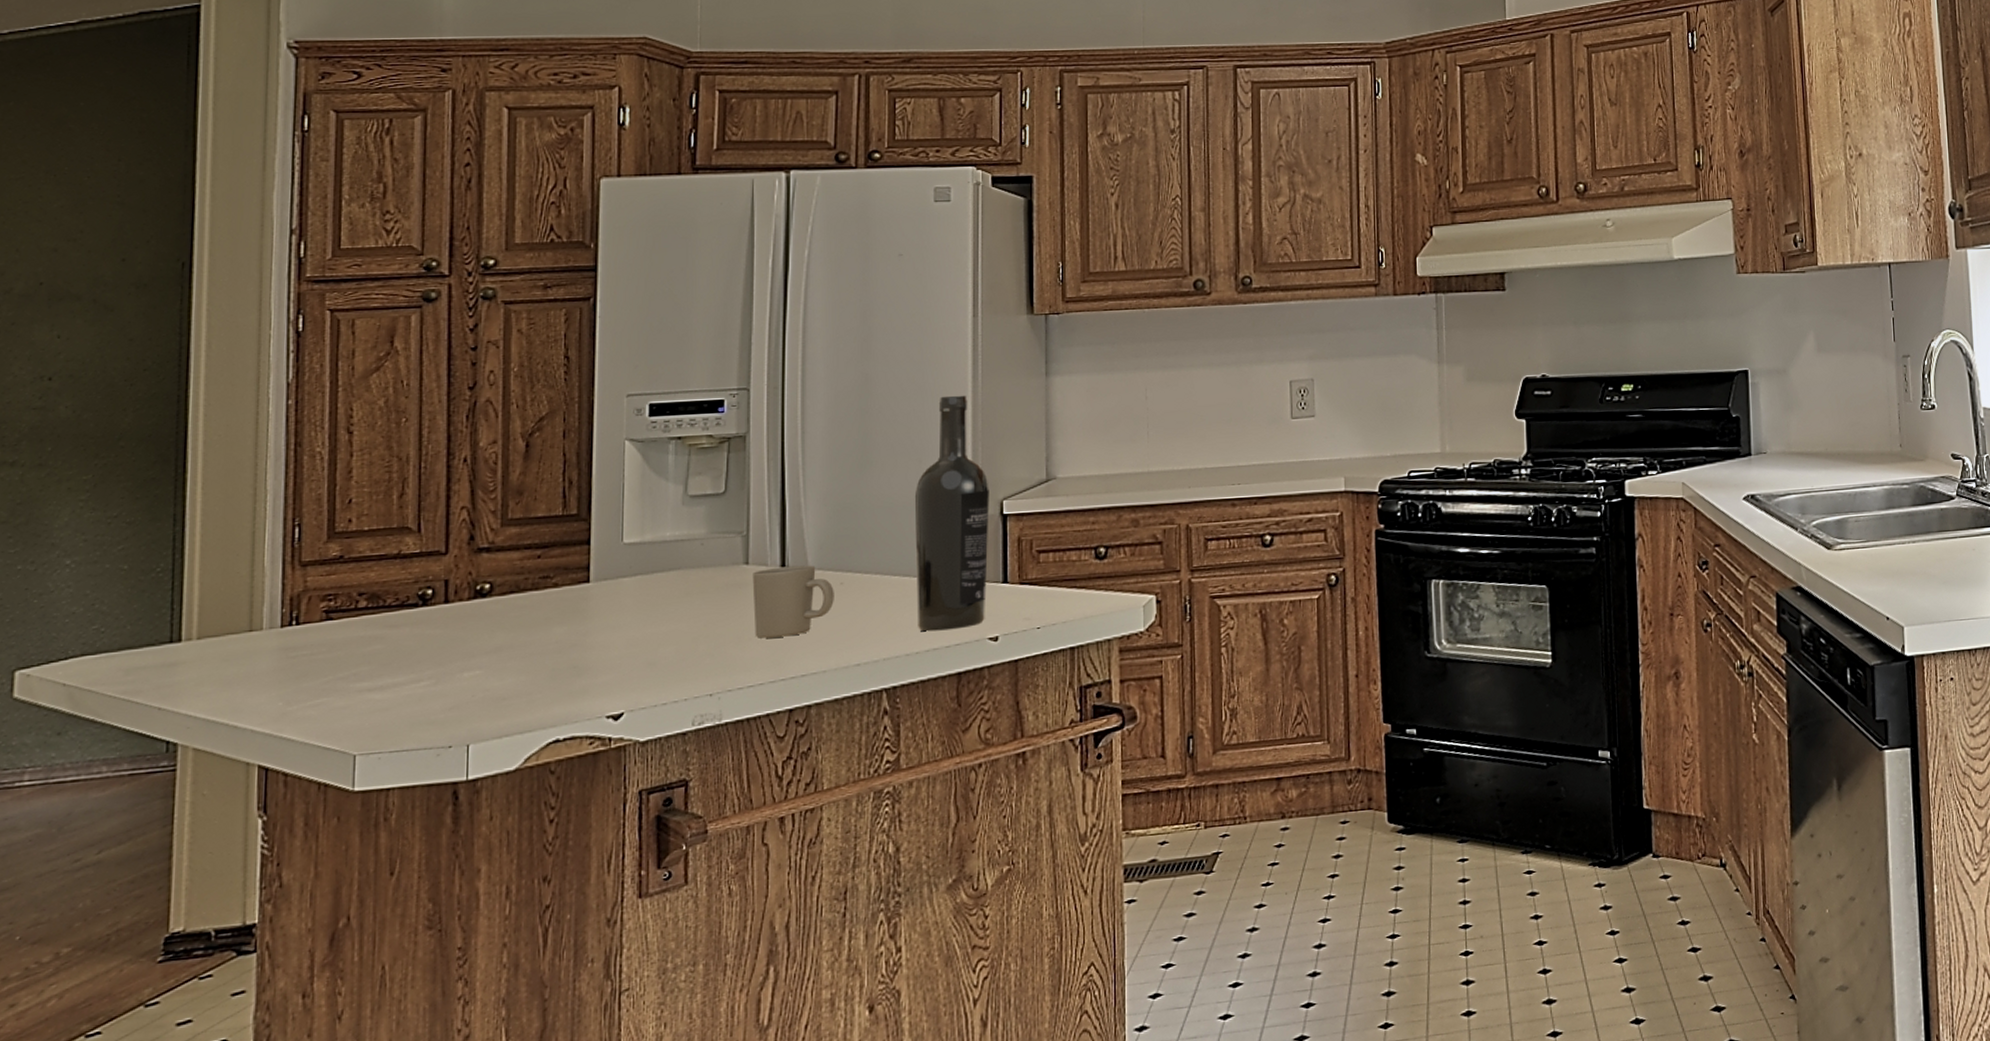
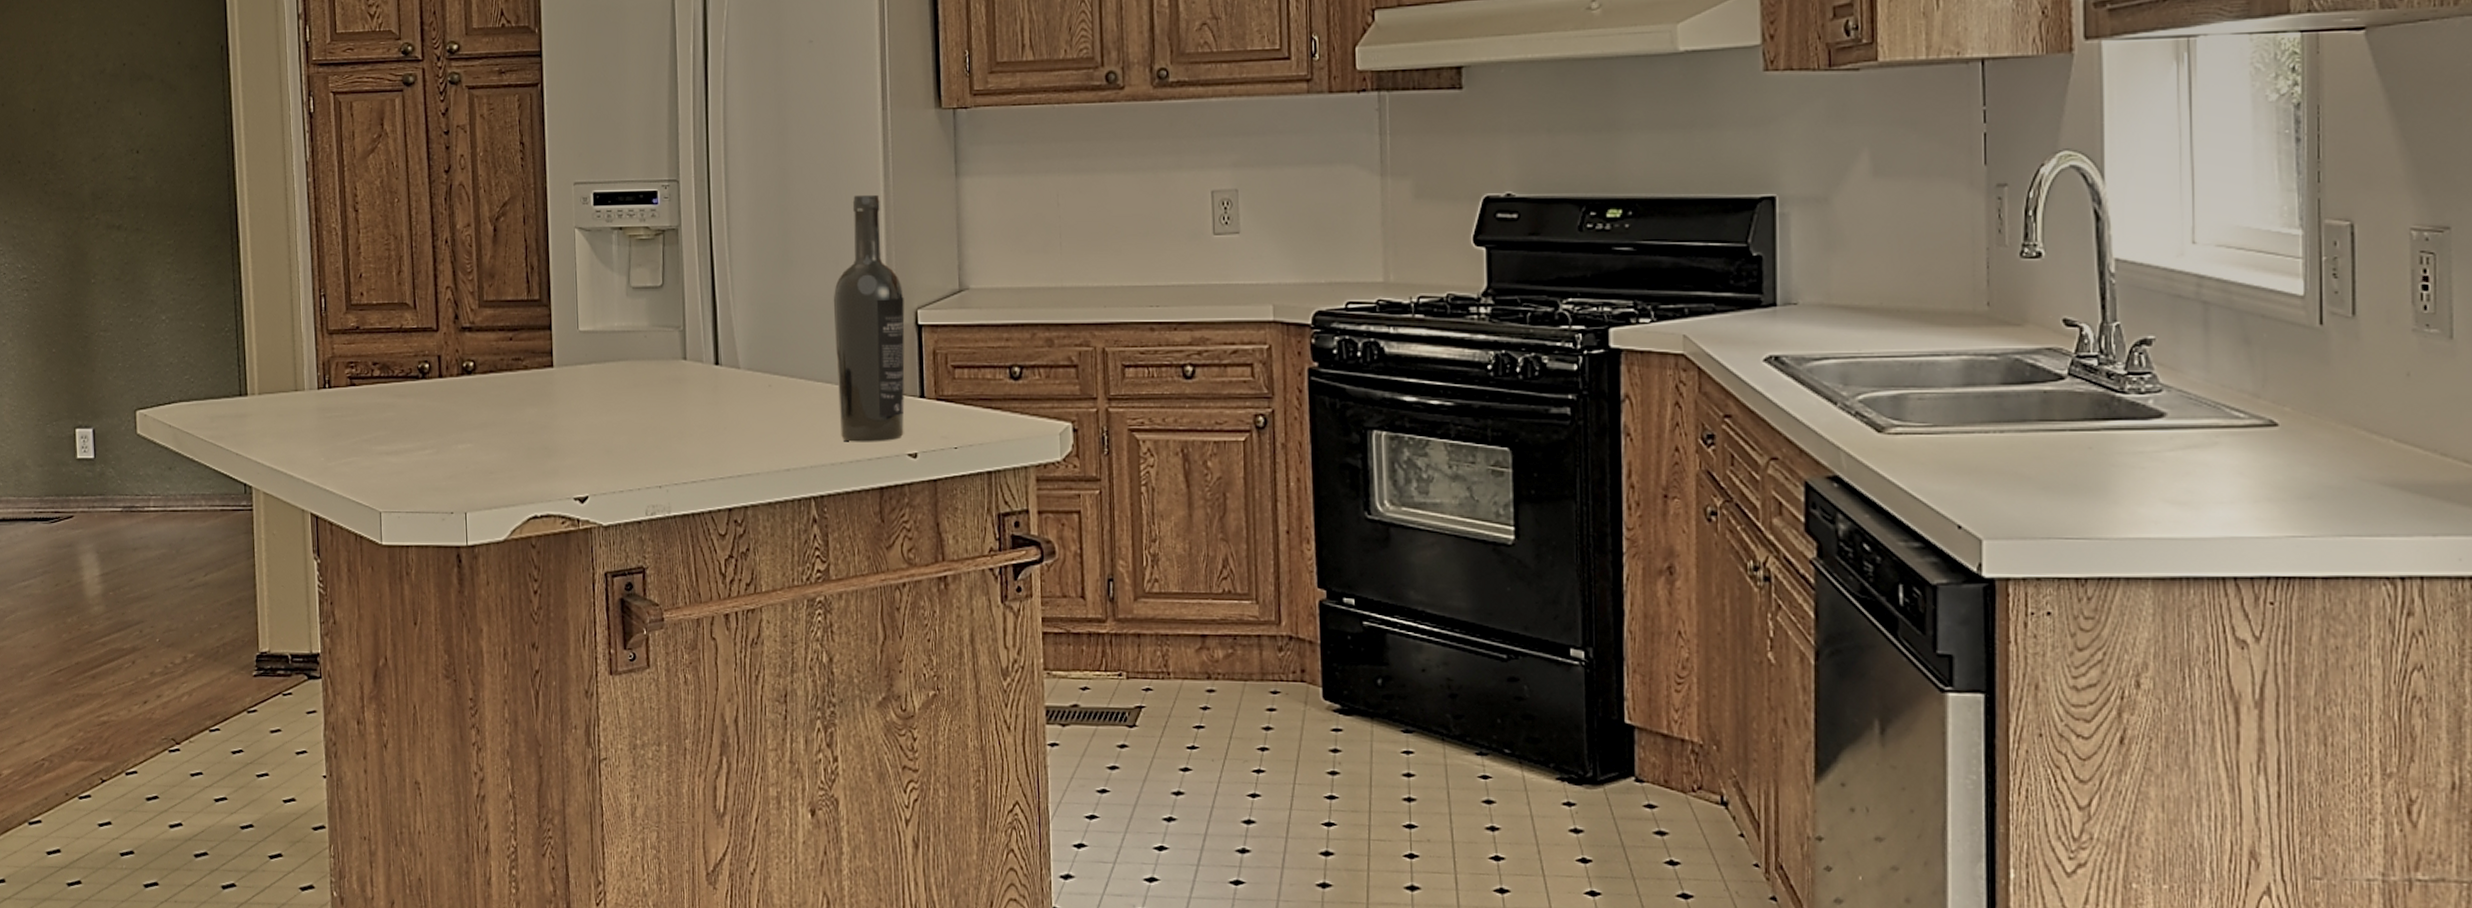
mug: present [752,565,834,639] -> none [690,364,764,435]

